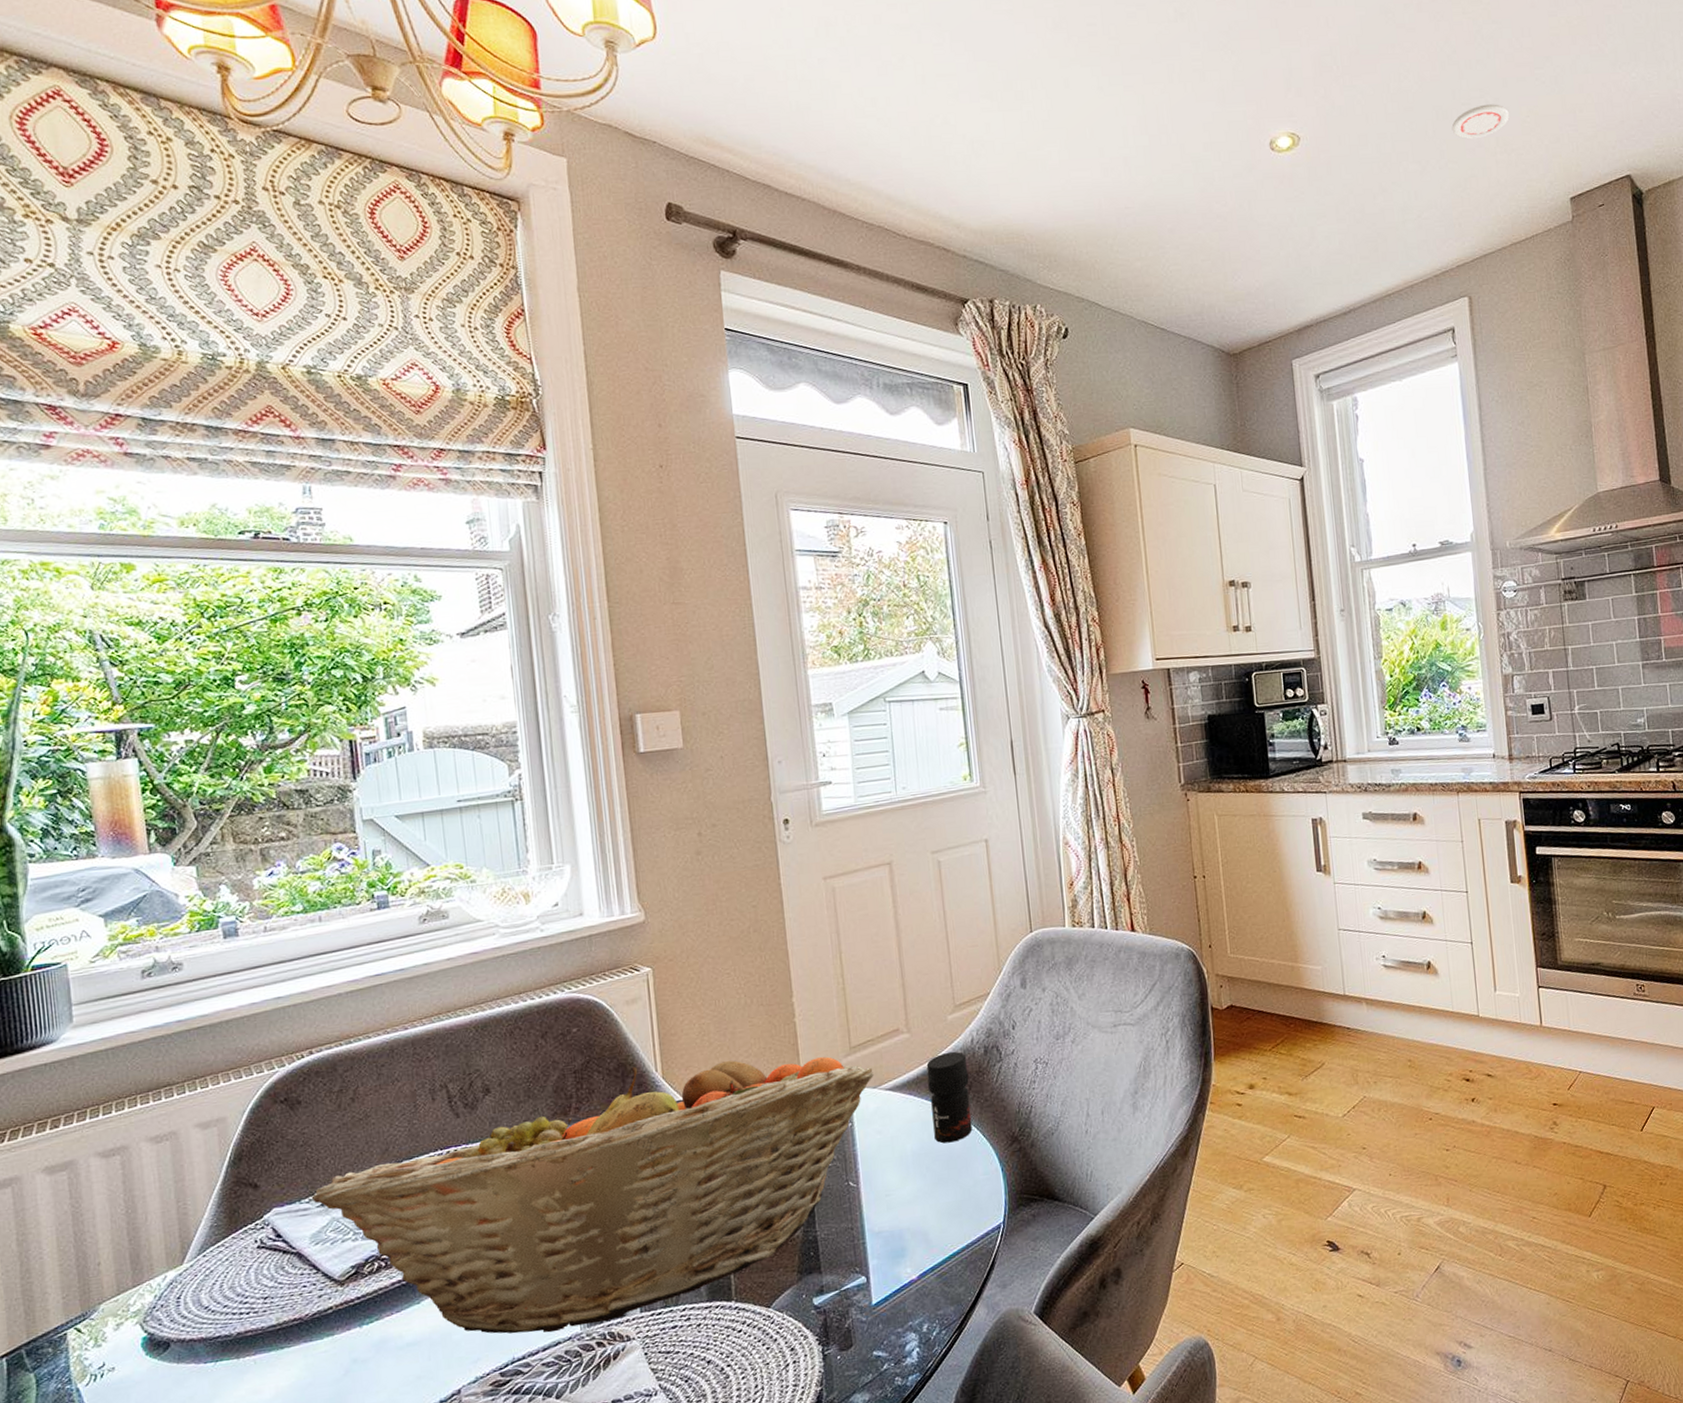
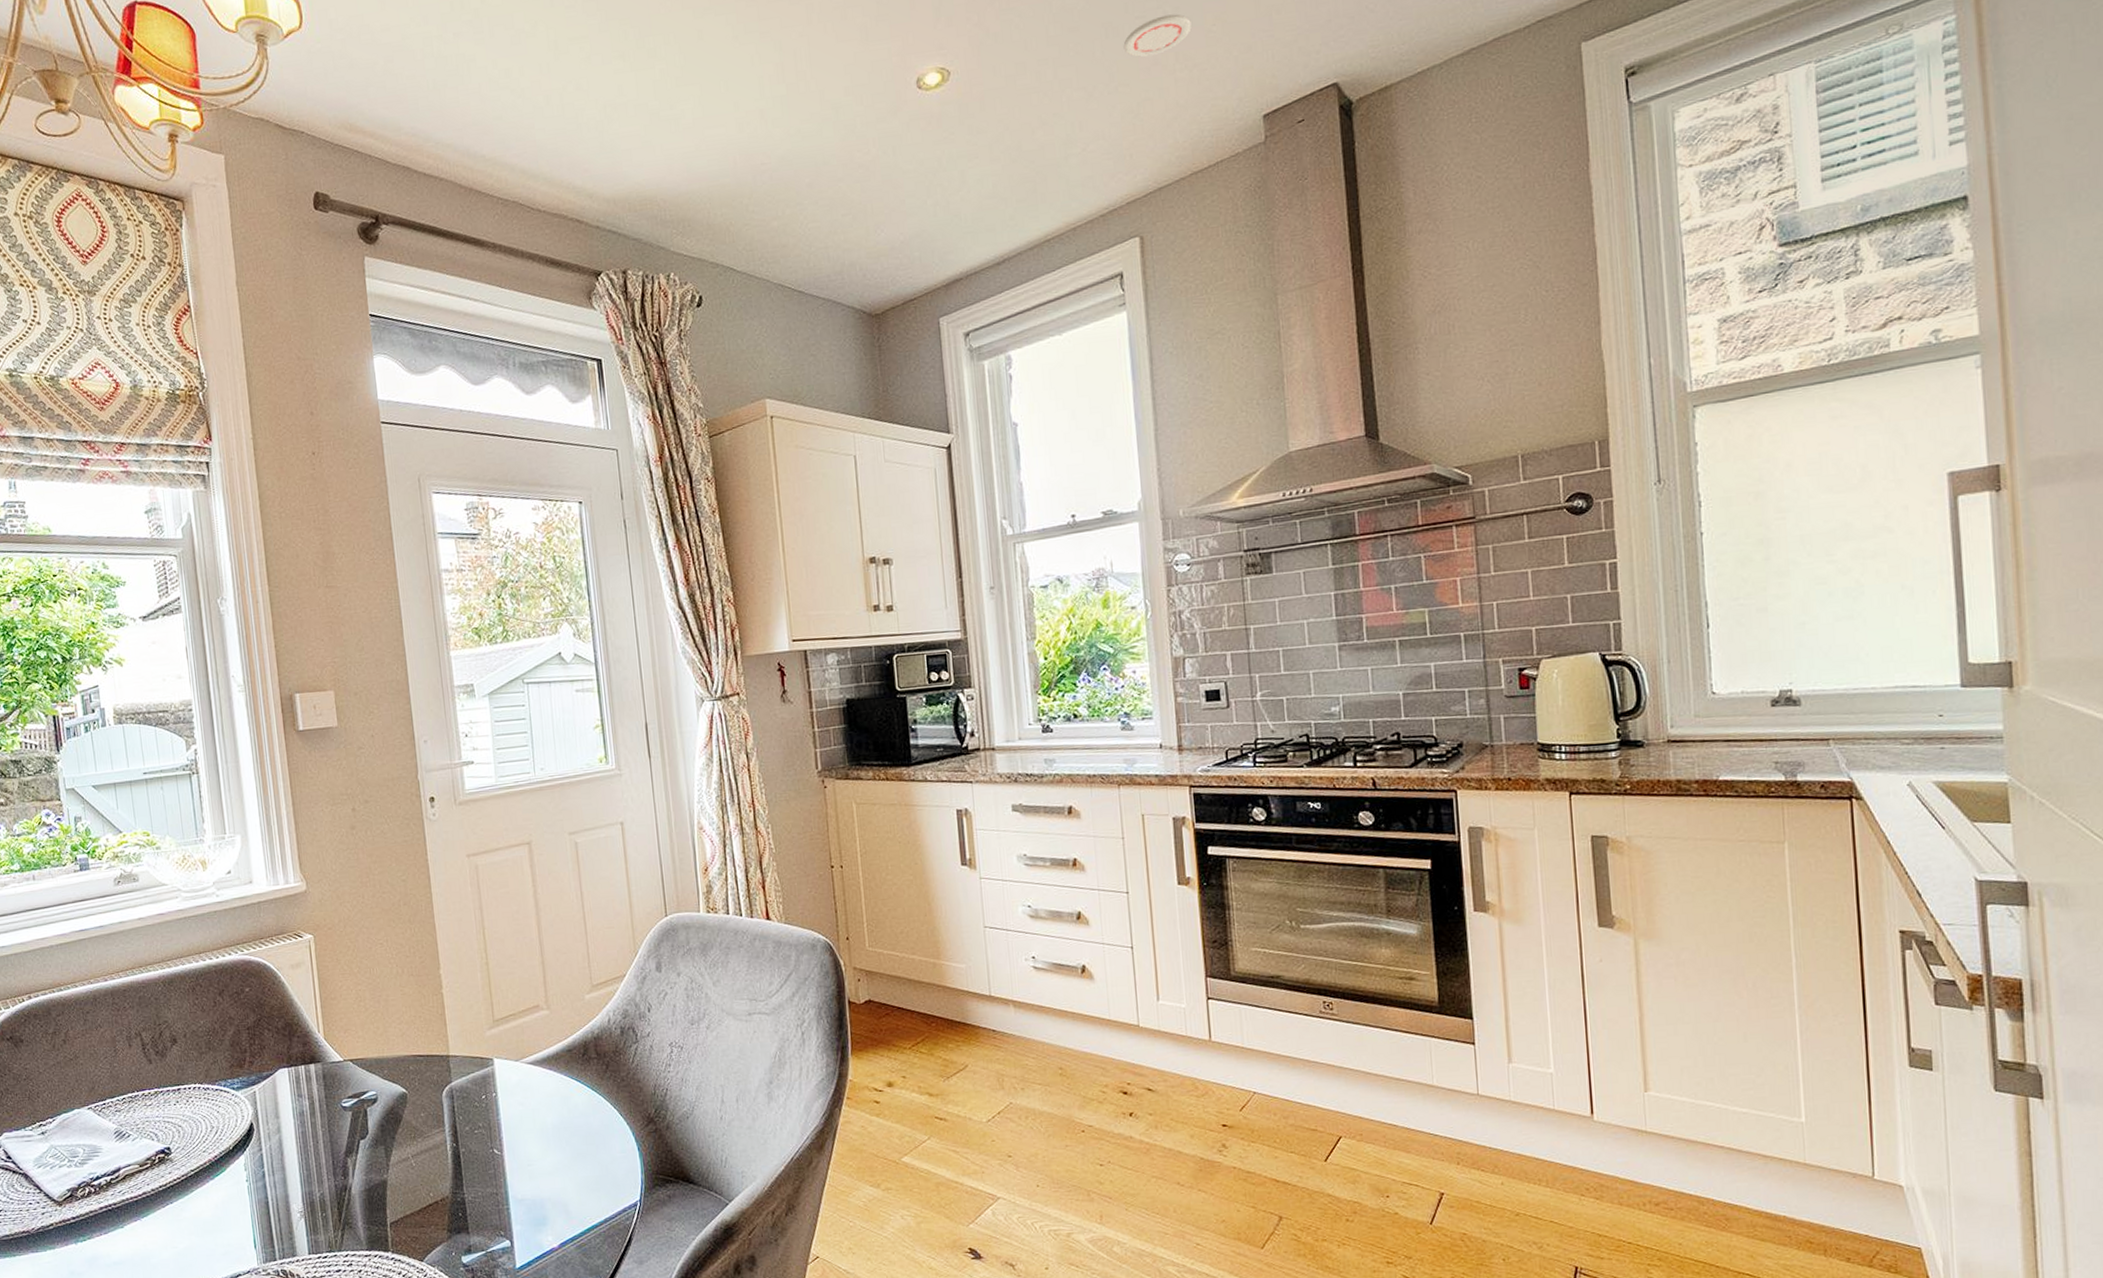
fruit basket: present [311,1056,874,1334] -> none [33,1026,516,1265]
jar: present [926,1051,973,1144] -> none [565,1030,610,1119]

